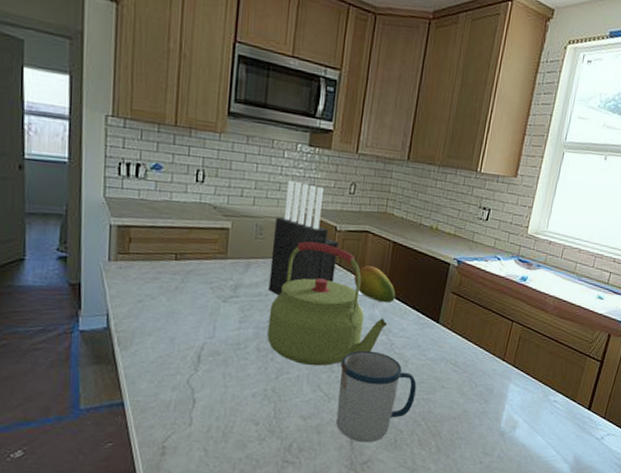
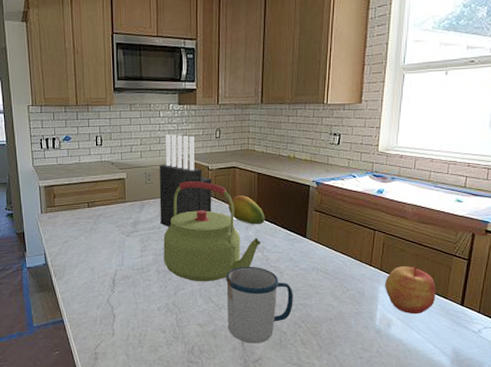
apple: none [515,363,566,417] -> present [385,266,436,314]

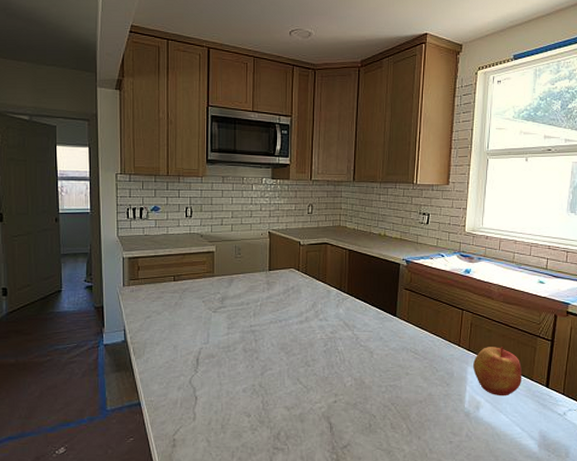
knife block: present [159,134,212,227] -> none [249,208,303,303]
kettle: present [163,180,261,282] -> none [251,255,352,362]
mug: present [226,266,293,344] -> none [315,345,383,428]
fruit: present [228,195,265,225] -> none [319,272,355,303]

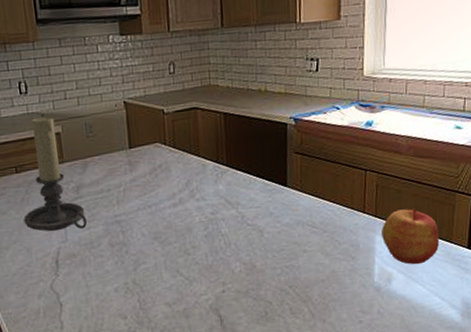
candle holder: none [175,236,227,334] -> present [24,115,88,231]

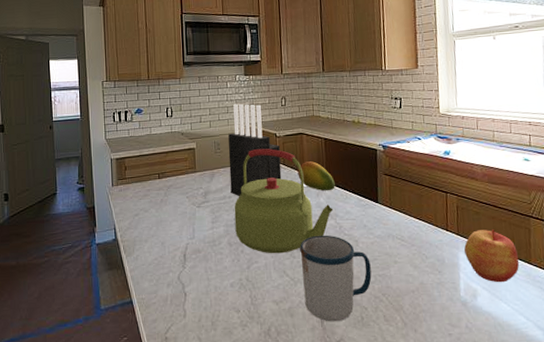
candle holder: present [24,115,88,231] -> none [161,134,212,229]
knife block: none [102,73,172,188] -> present [228,103,282,196]
kettle: none [114,128,235,253] -> present [234,148,334,254]
fruit: none [191,142,237,177] -> present [297,161,335,191]
mug: none [195,226,278,320] -> present [300,235,372,322]

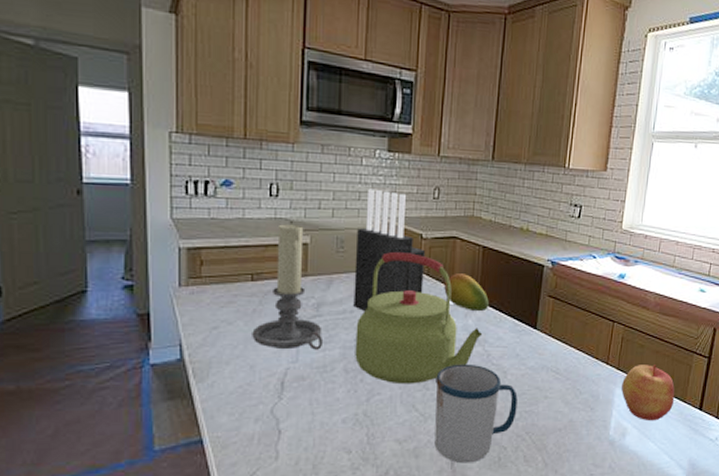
candle holder: none [161,134,212,229] -> present [252,223,324,350]

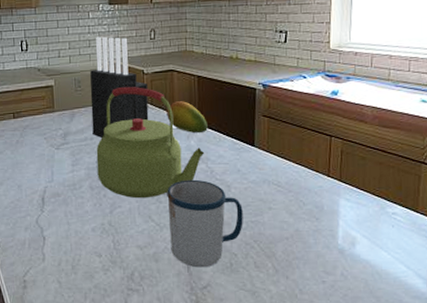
candle holder: present [252,223,324,350] -> none [17,70,72,171]
apple: present [621,365,675,421] -> none [346,176,405,231]

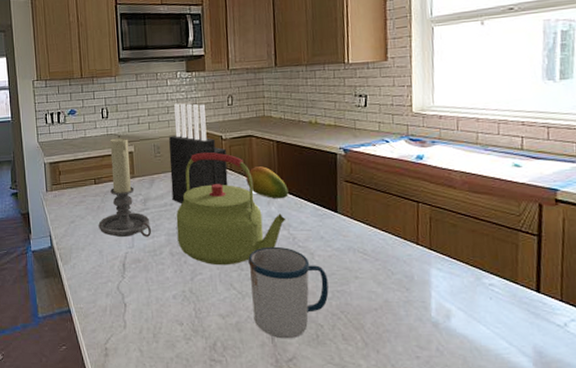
candle holder: none [17,70,72,171] -> present [98,137,152,237]

